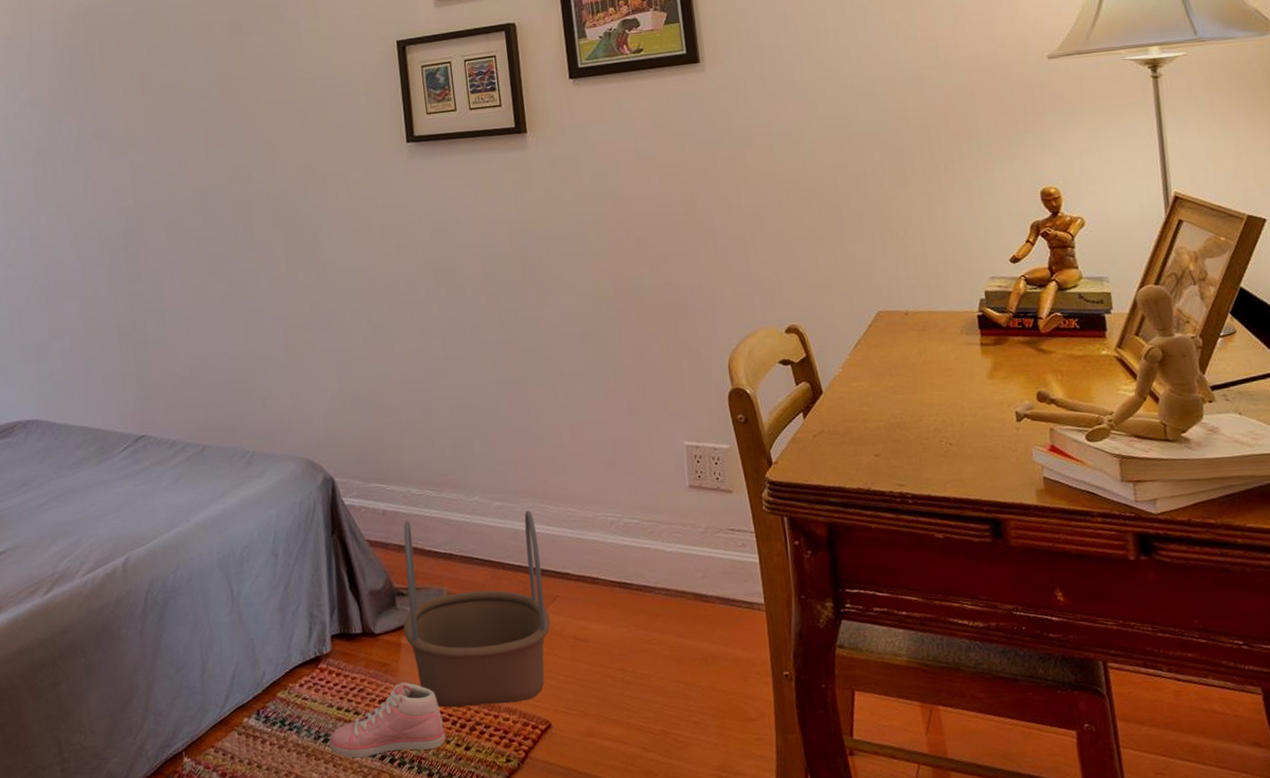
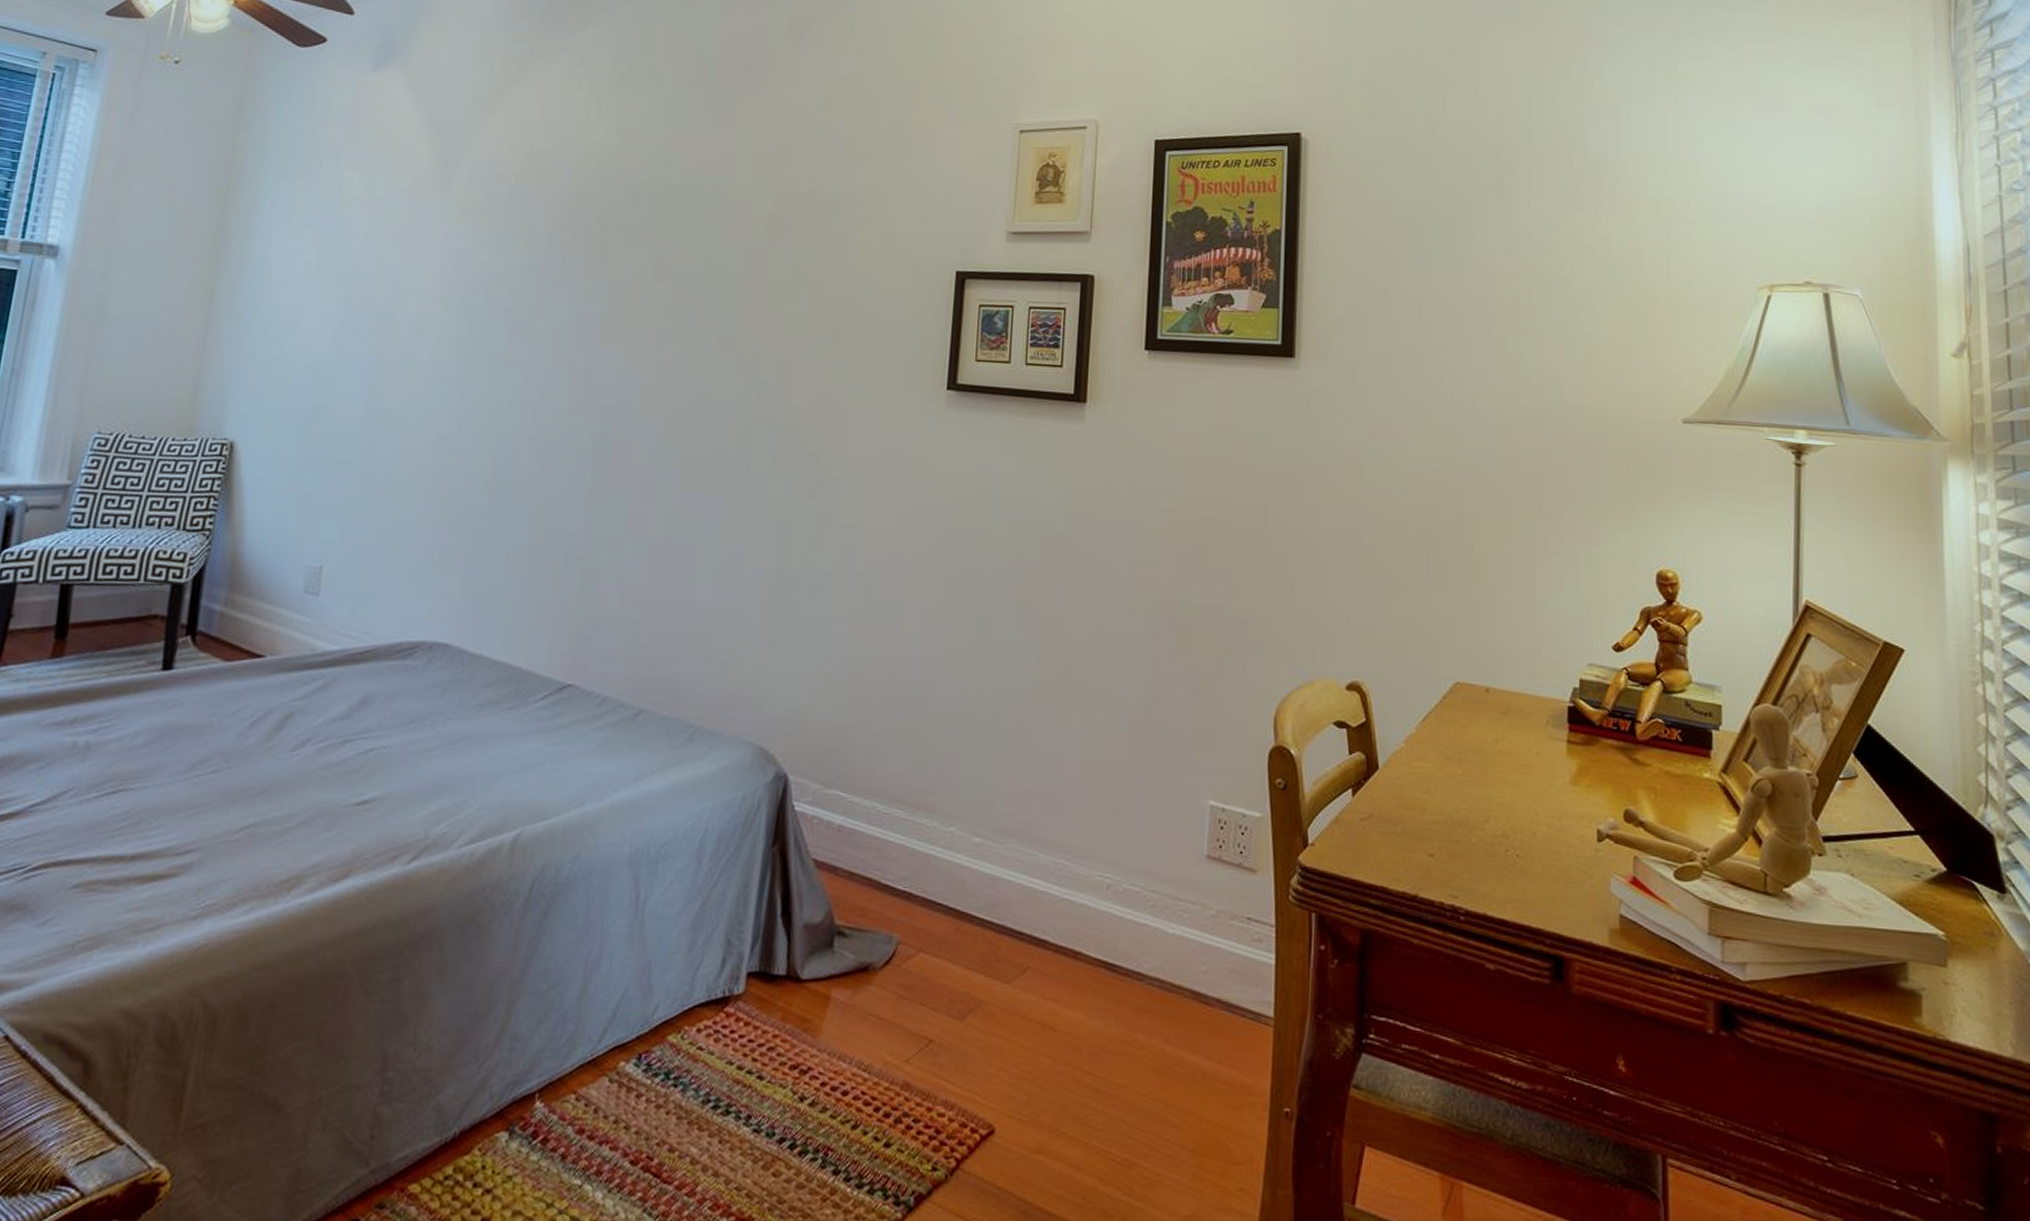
sneaker: present [329,682,446,758] -> none [718,1046,864,1139]
basket: present [403,510,550,708] -> none [836,843,1018,1096]

